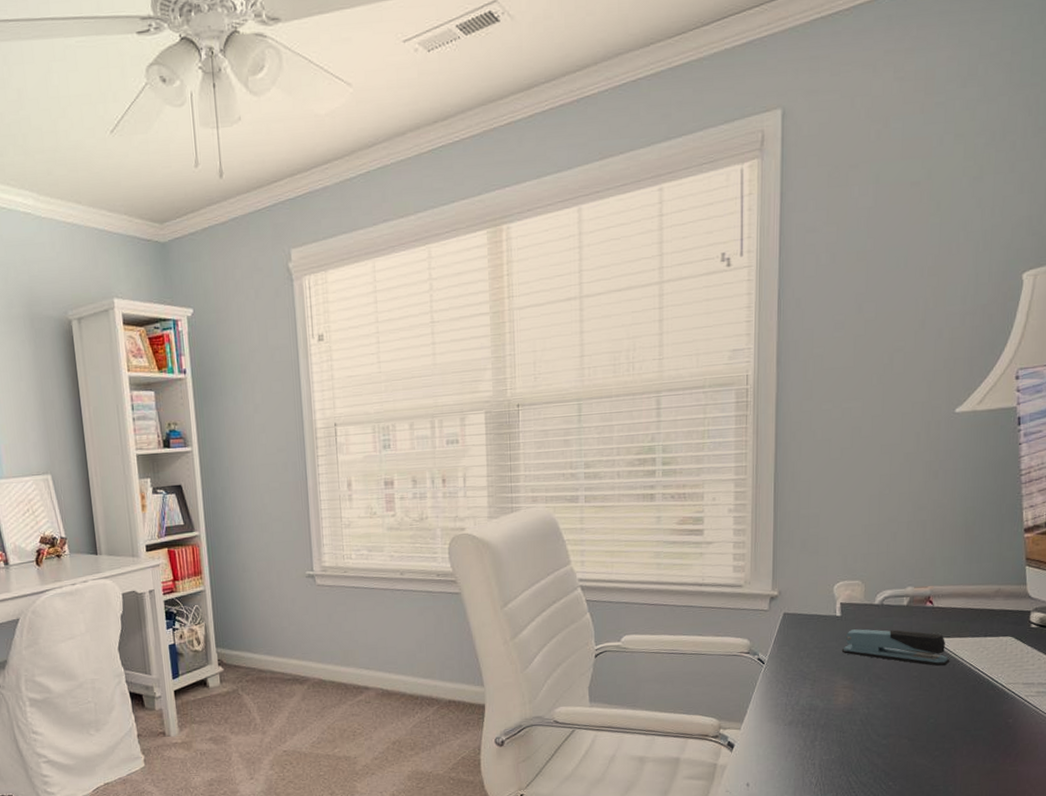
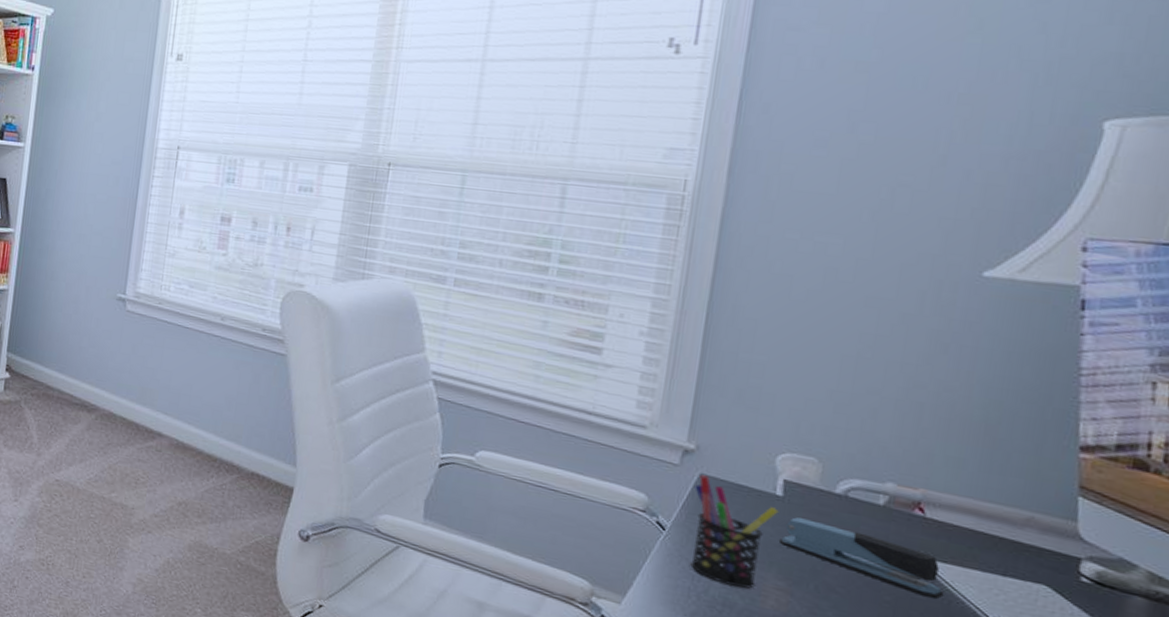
pen holder: none [781,613,840,695] -> present [690,475,779,589]

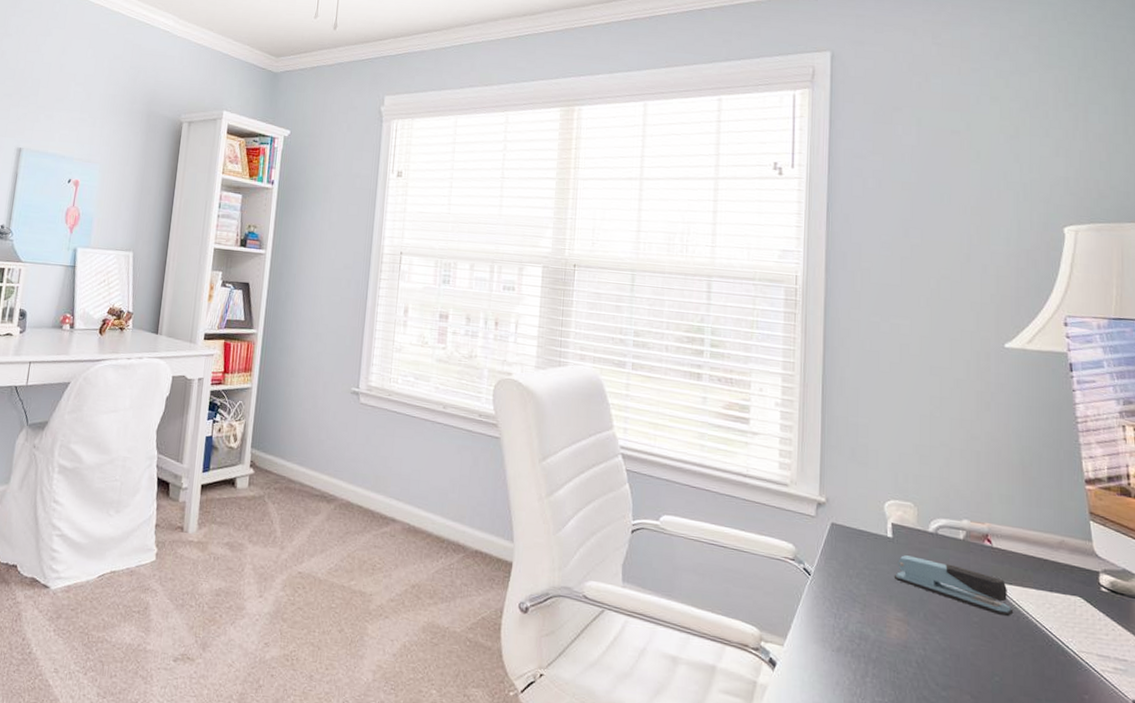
pen holder: present [690,475,779,589] -> none [829,524,891,622]

